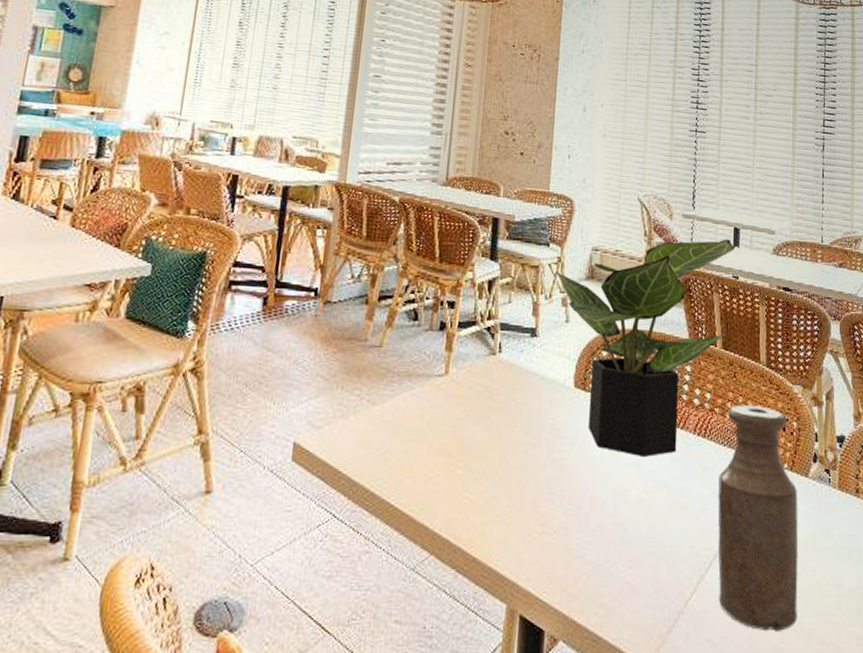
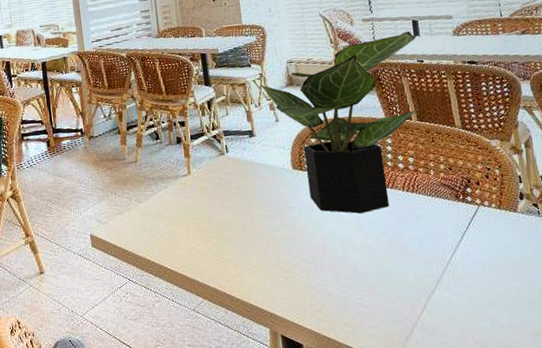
bottle: present [718,405,798,632] -> none [431,161,523,334]

